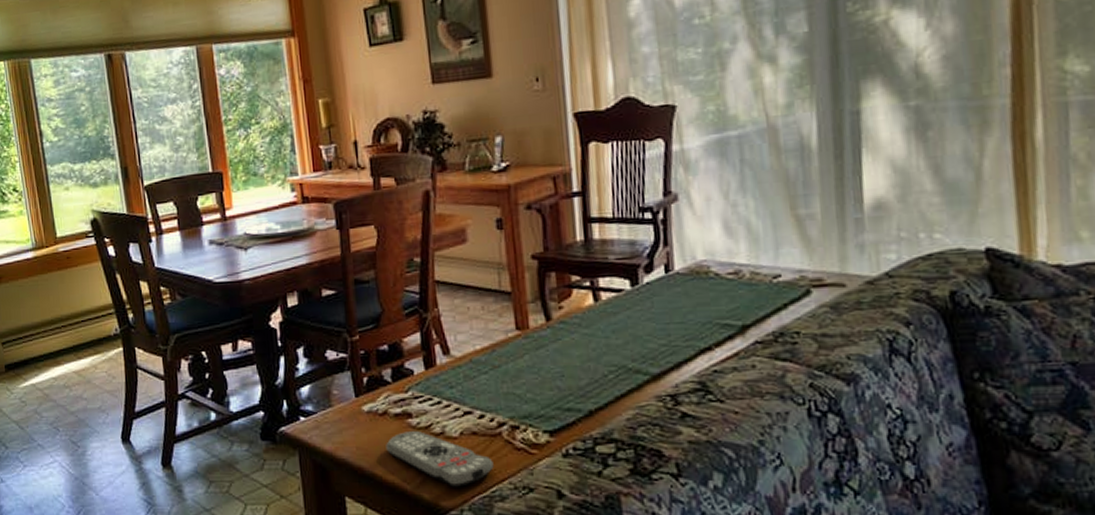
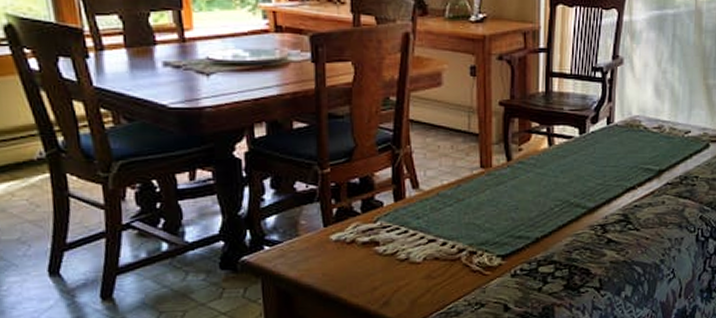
remote control: present [386,431,494,487] -> none [352,258,452,306]

